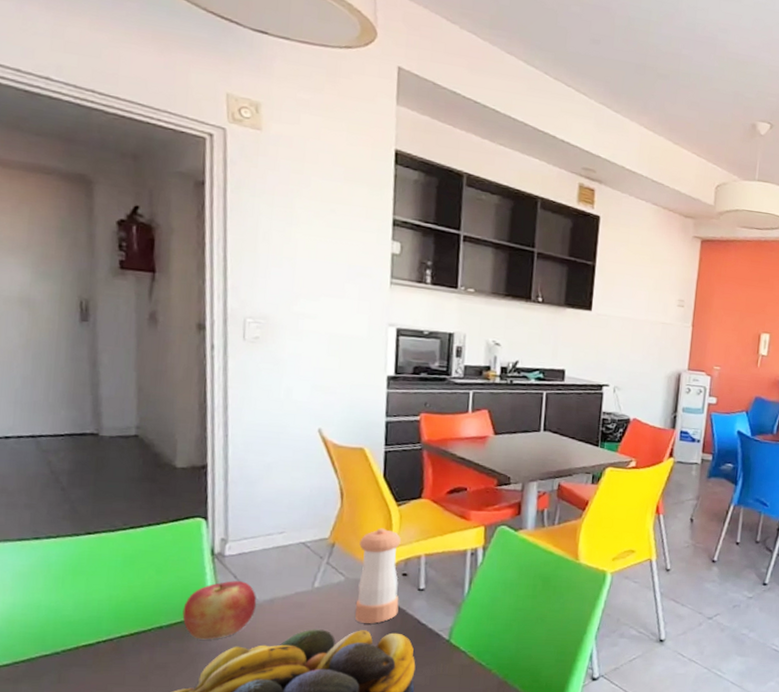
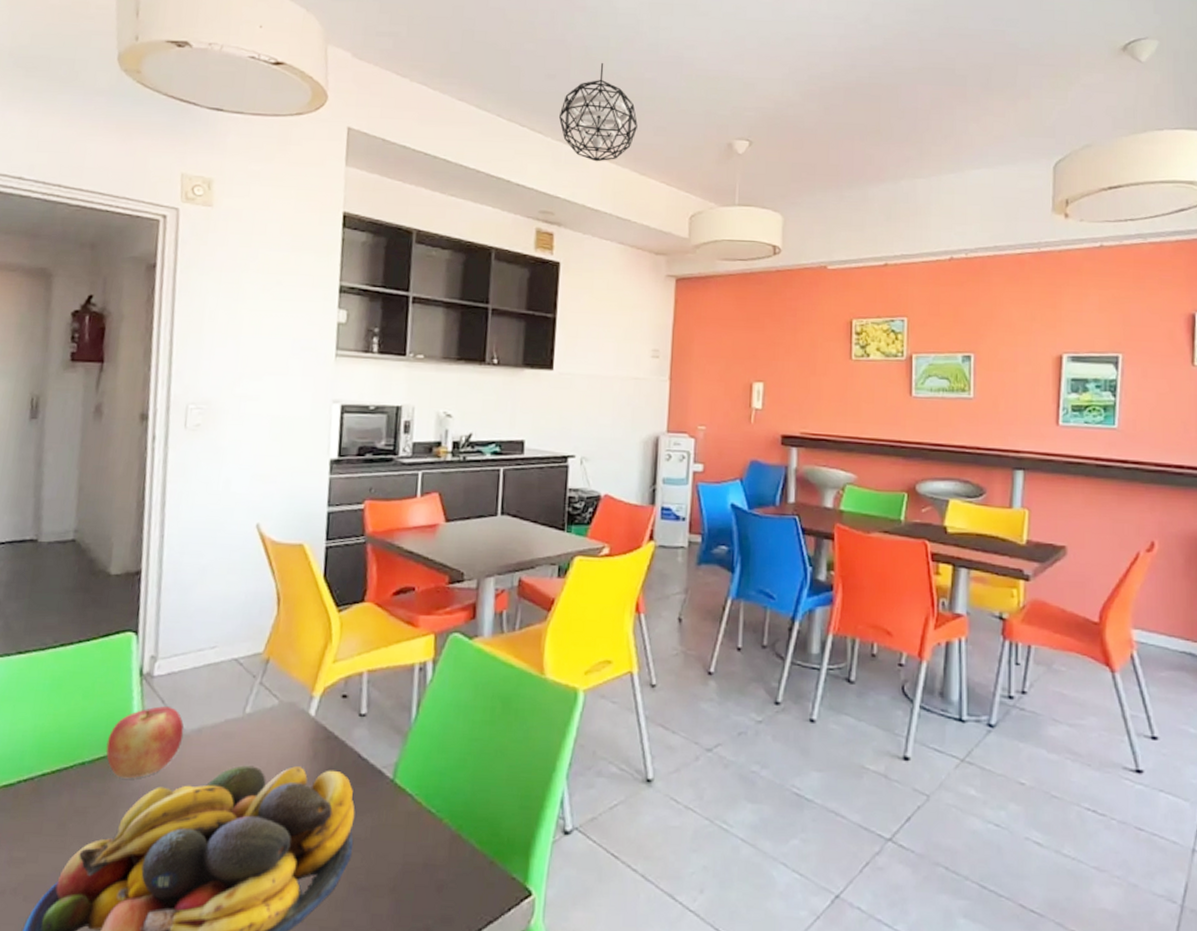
pepper shaker: present [354,528,401,624] -> none [288,639,341,758]
pendant light: none [602,34,674,128] -> present [558,62,638,162]

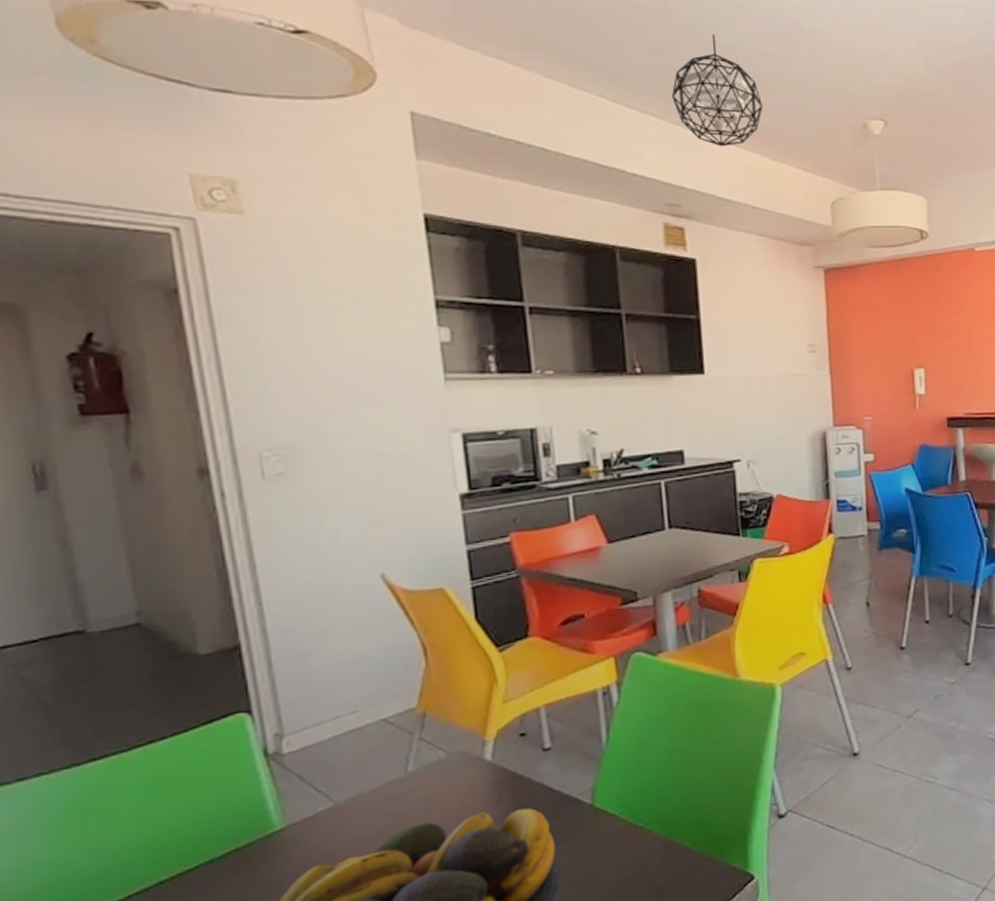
apple: present [105,706,185,779] -> none [237,782,336,867]

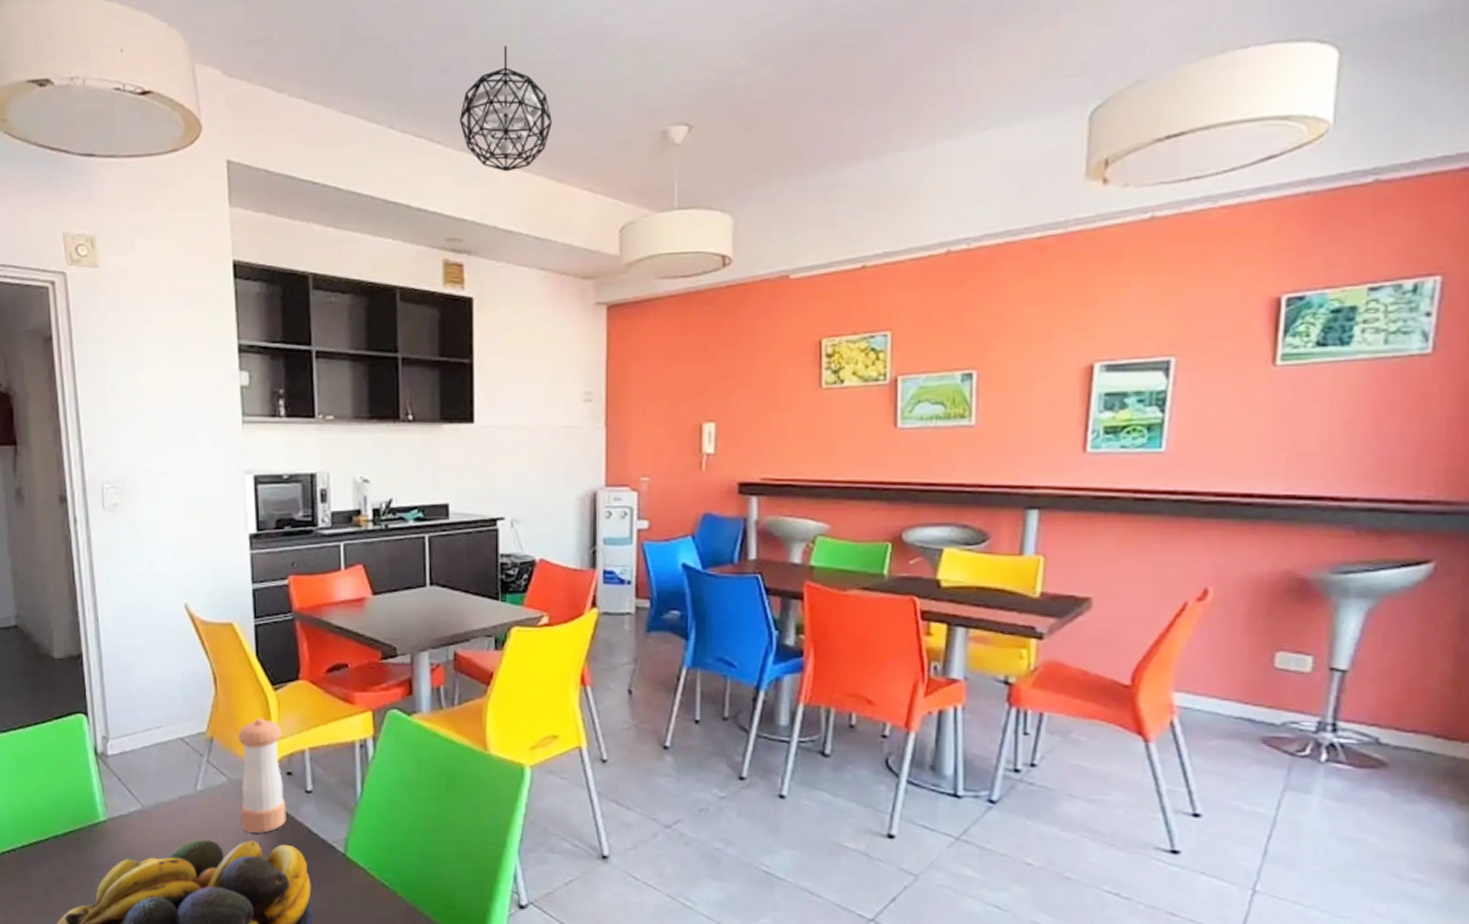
pepper shaker: none [458,682,522,805] -> present [238,717,286,833]

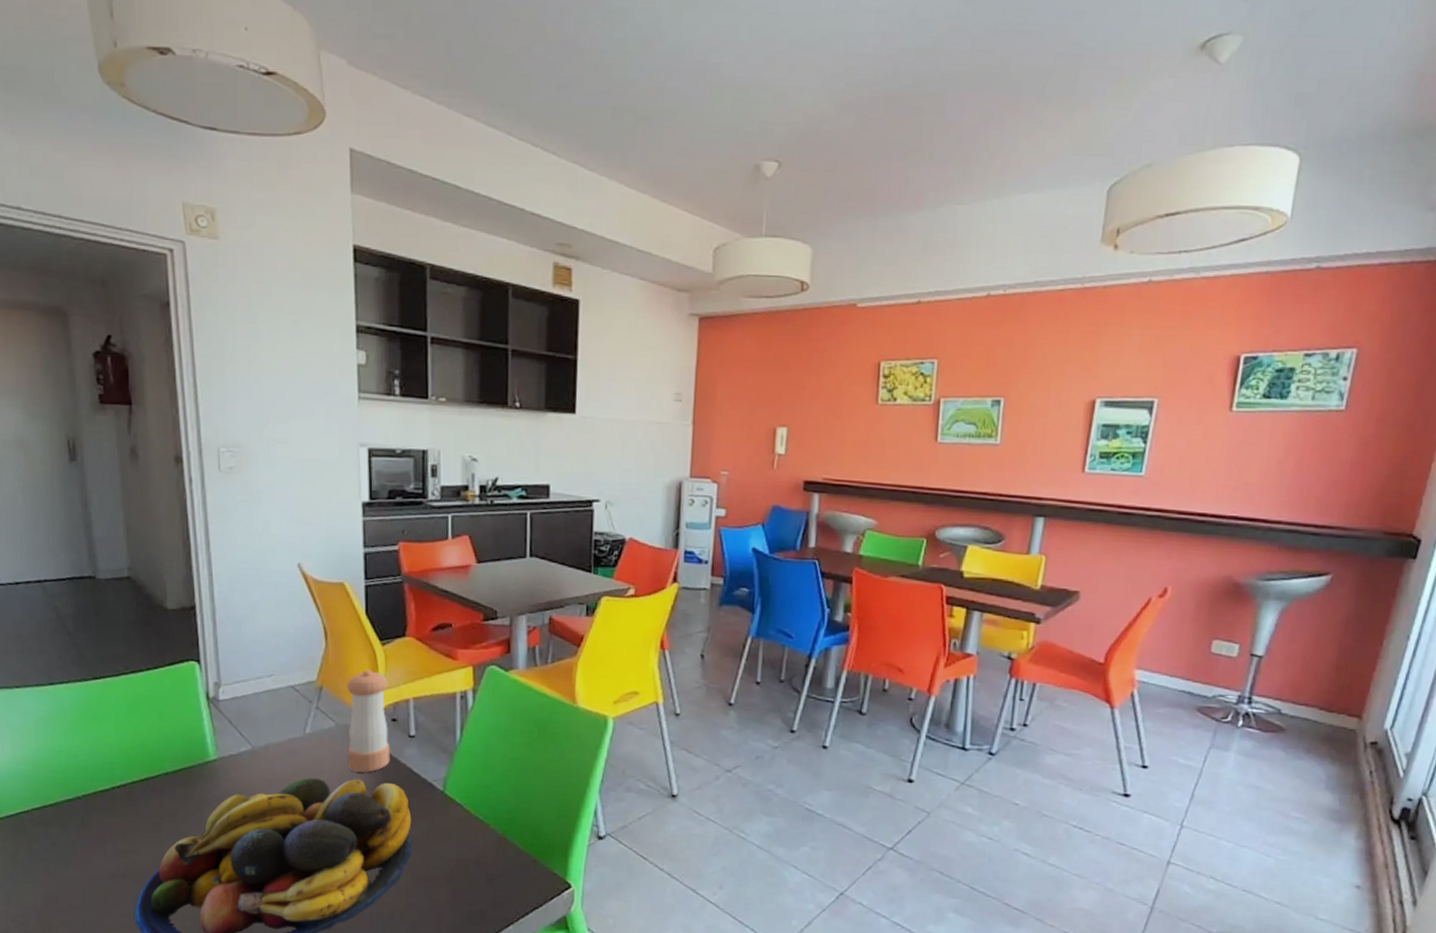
pendant light: present [459,45,552,172] -> none [573,69,658,187]

